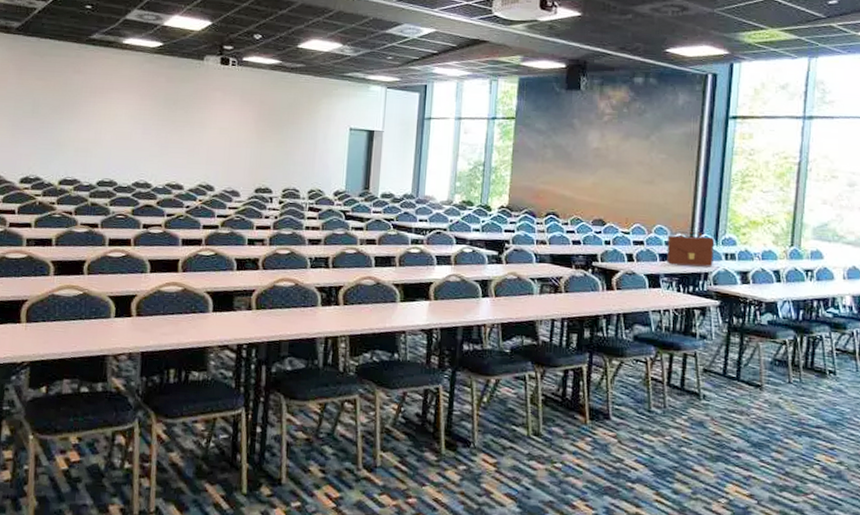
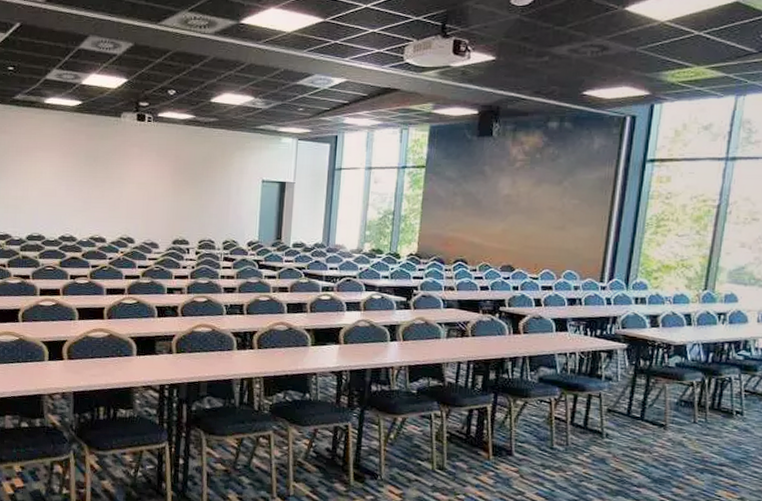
briefcase: present [666,231,714,267] -> none [575,276,624,311]

